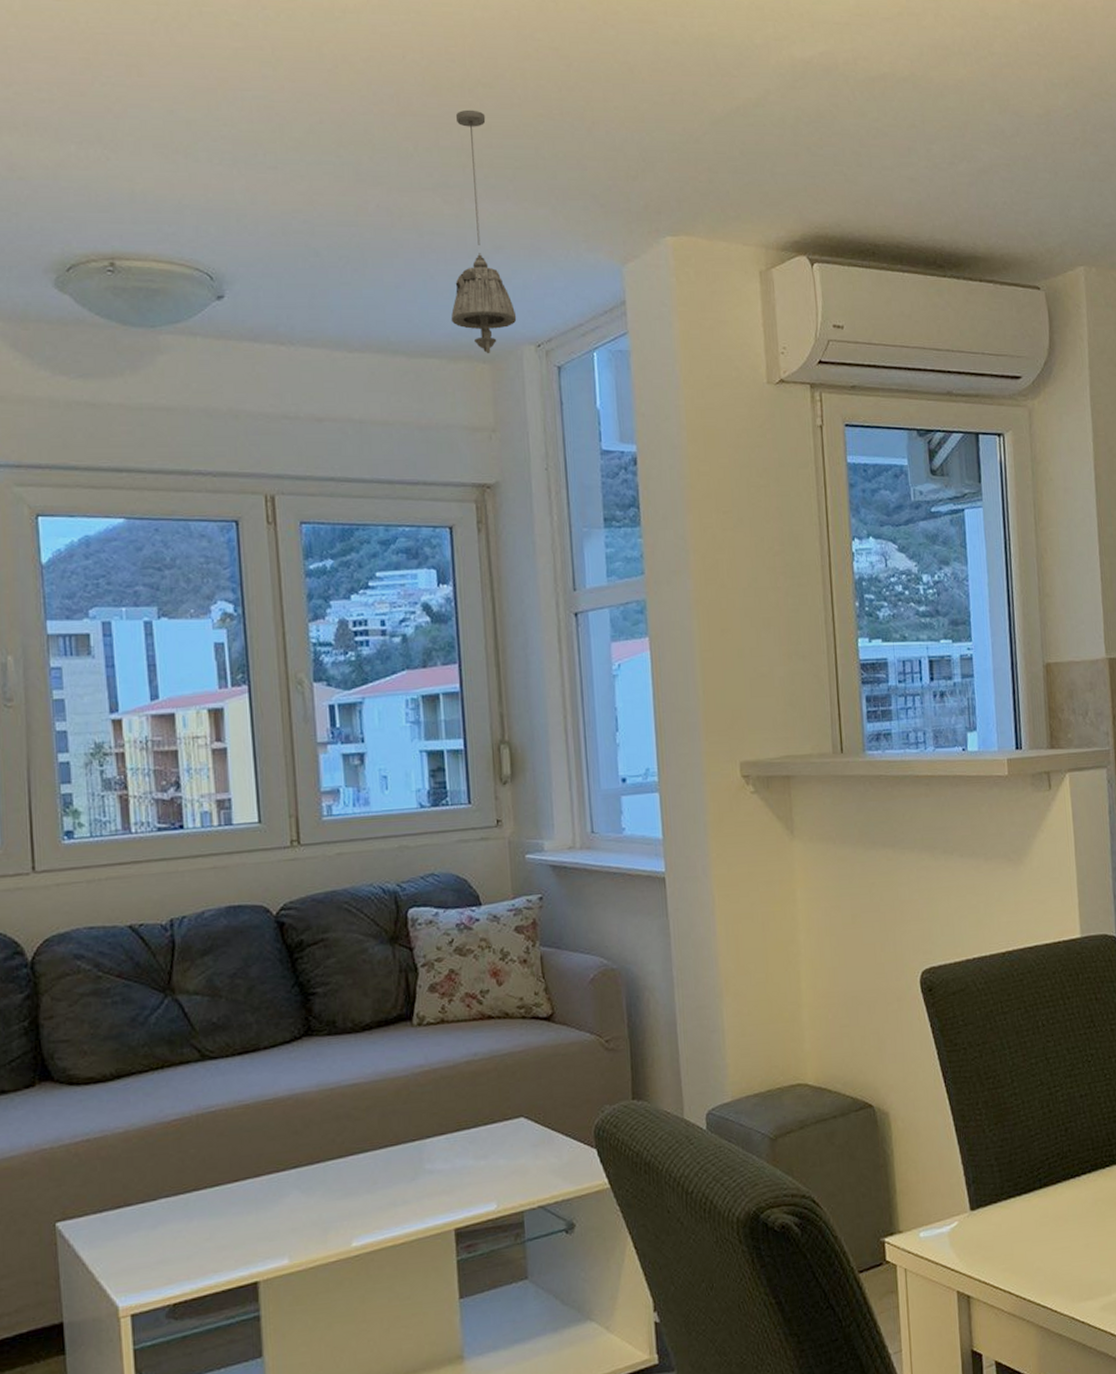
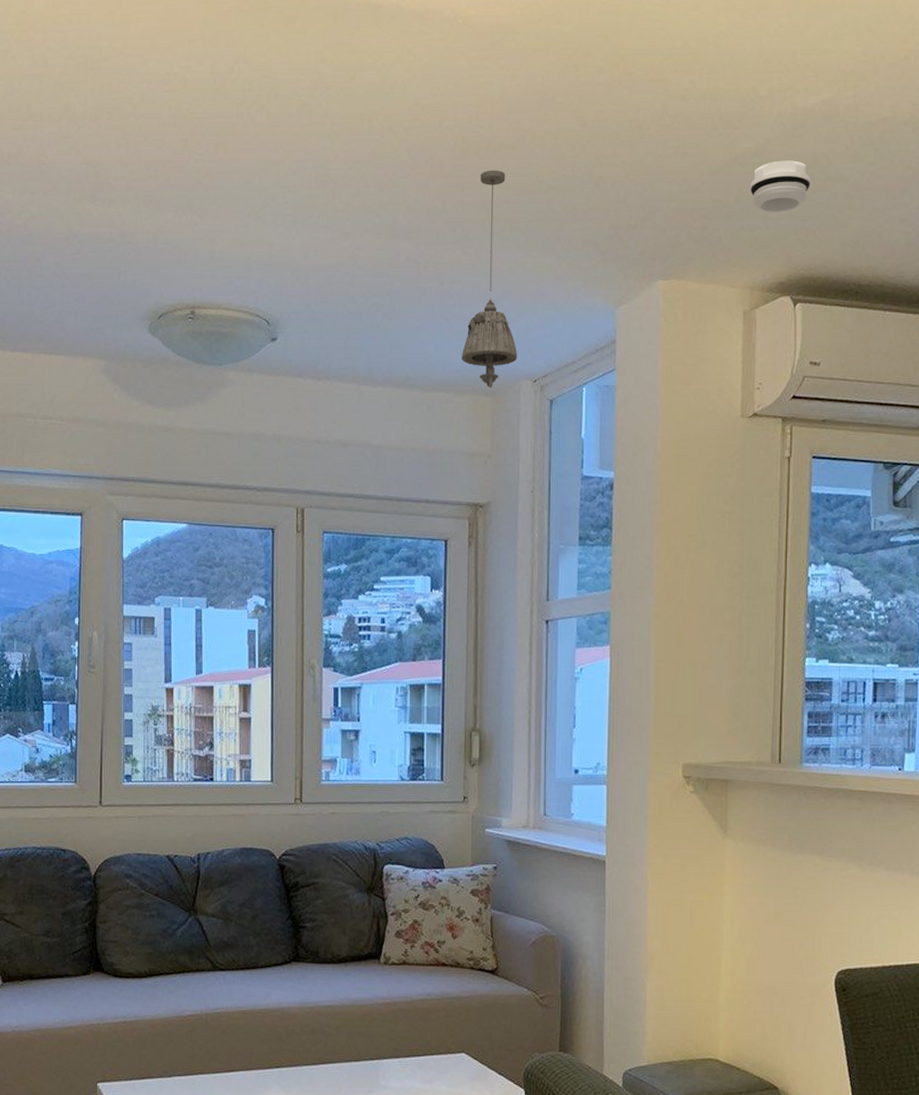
smoke detector: none [753,113,816,168] -> present [749,160,811,213]

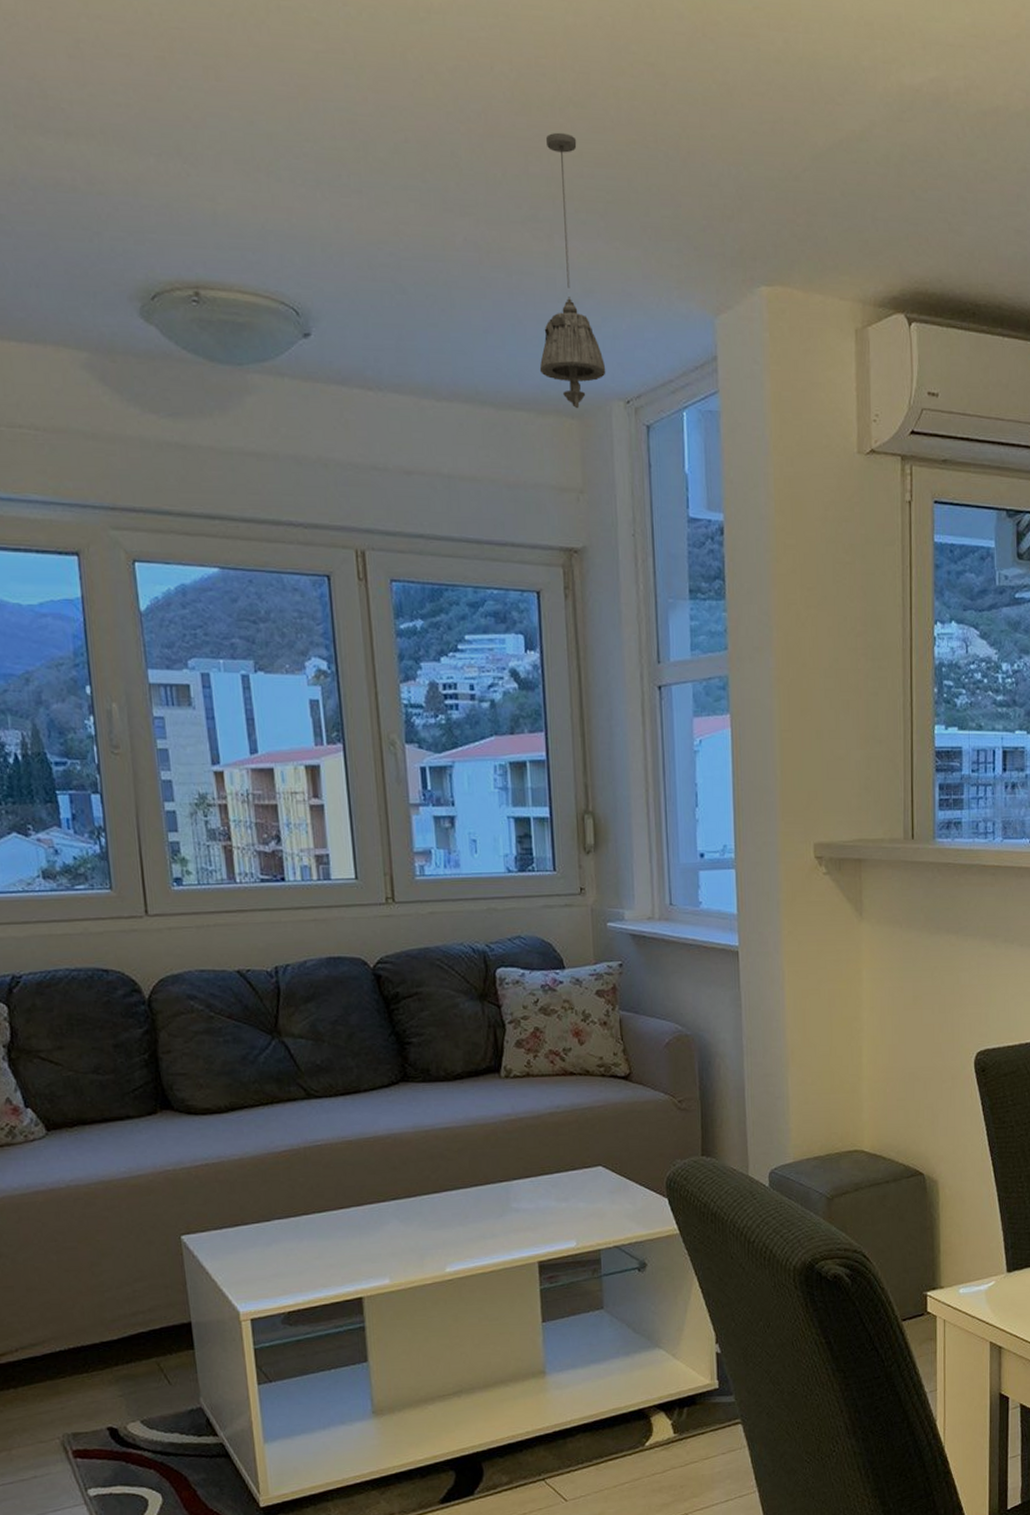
smoke detector: present [749,160,811,213] -> none [856,149,921,213]

